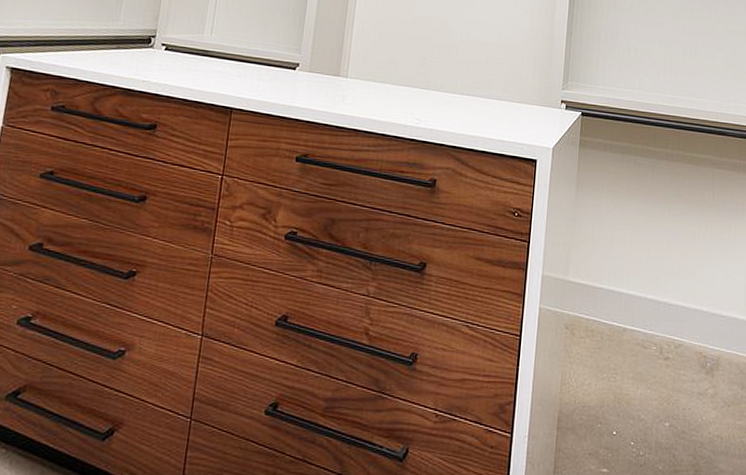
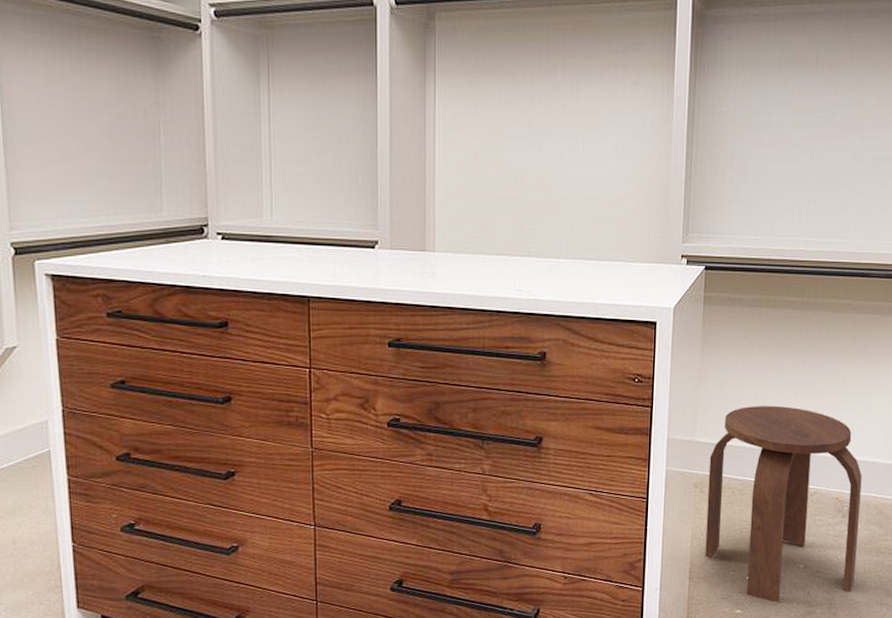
stool: none [573,249,724,464] -> present [705,405,862,603]

